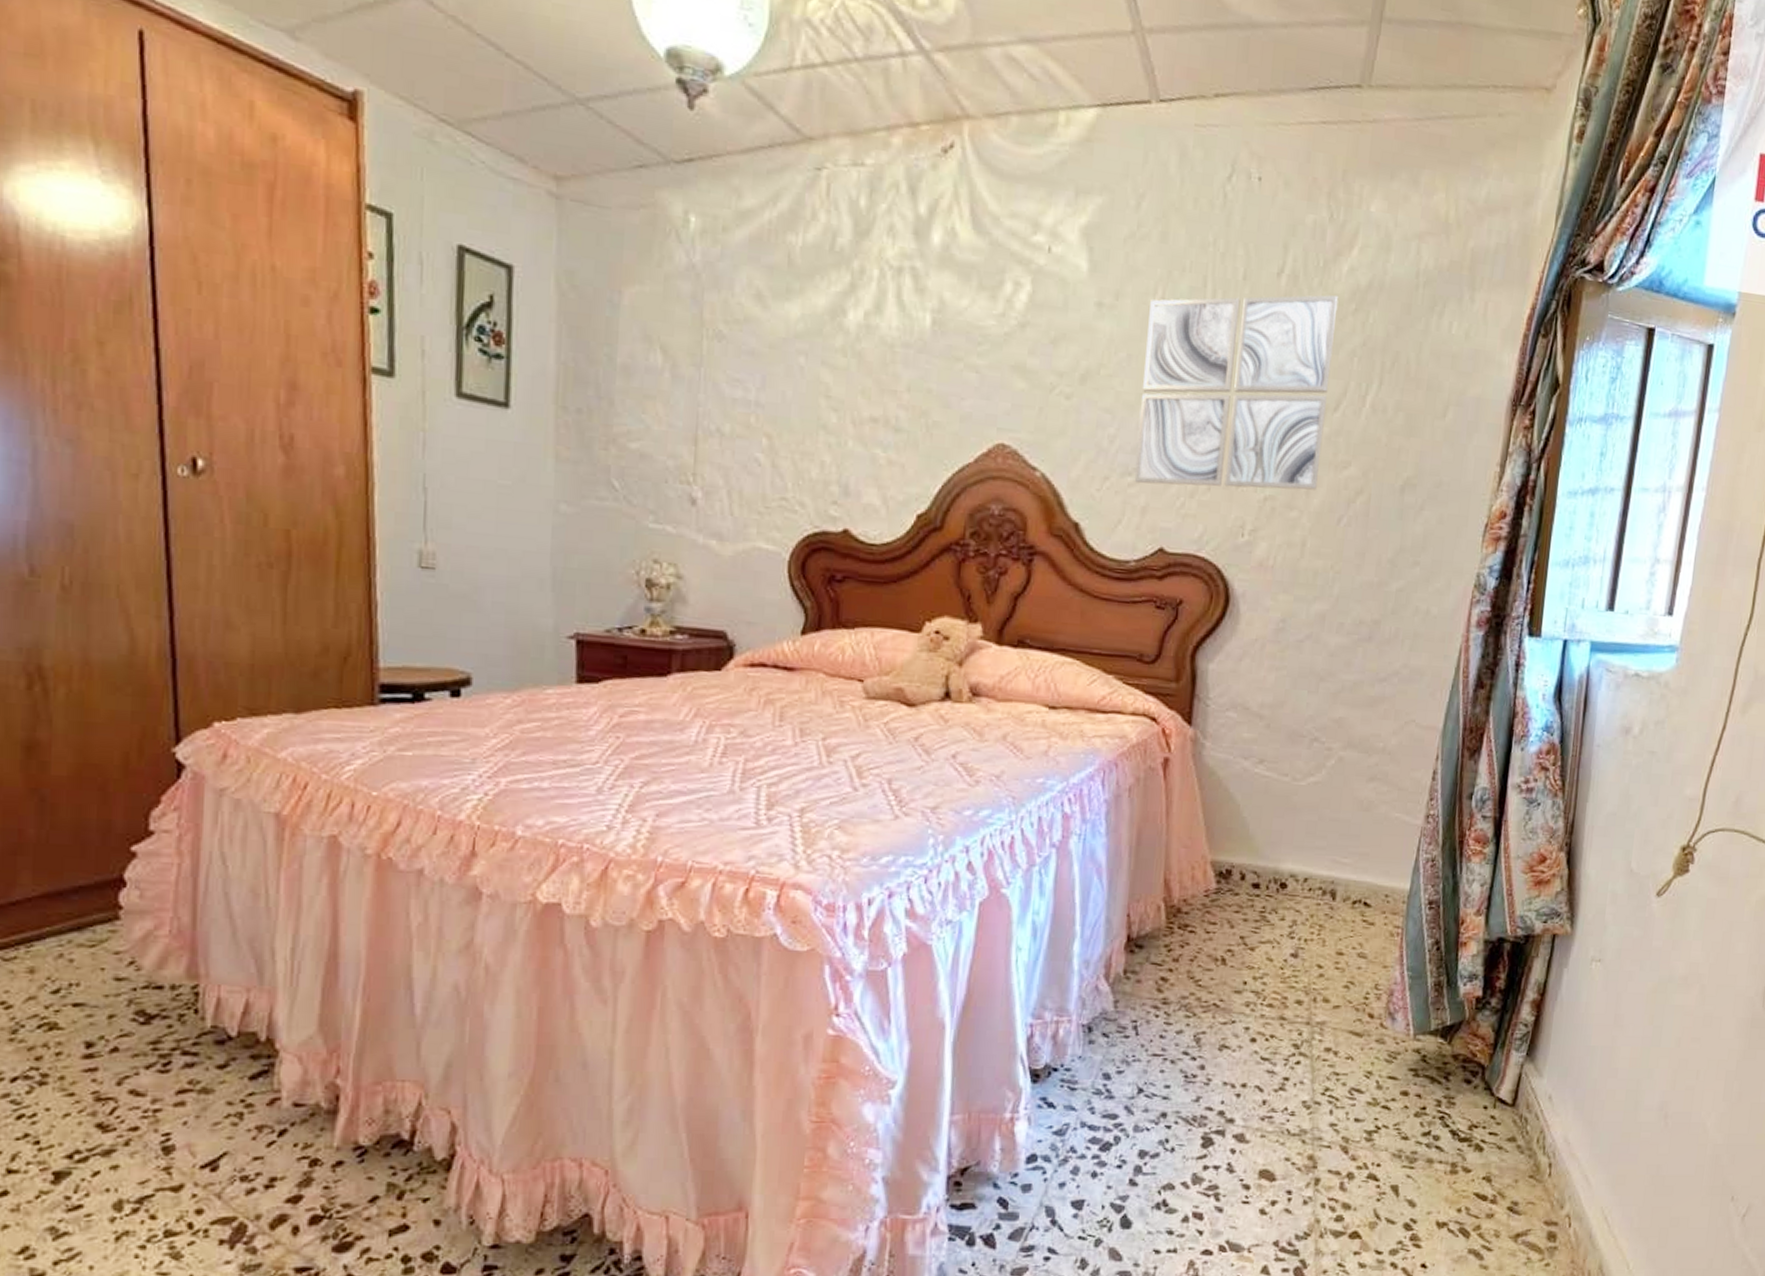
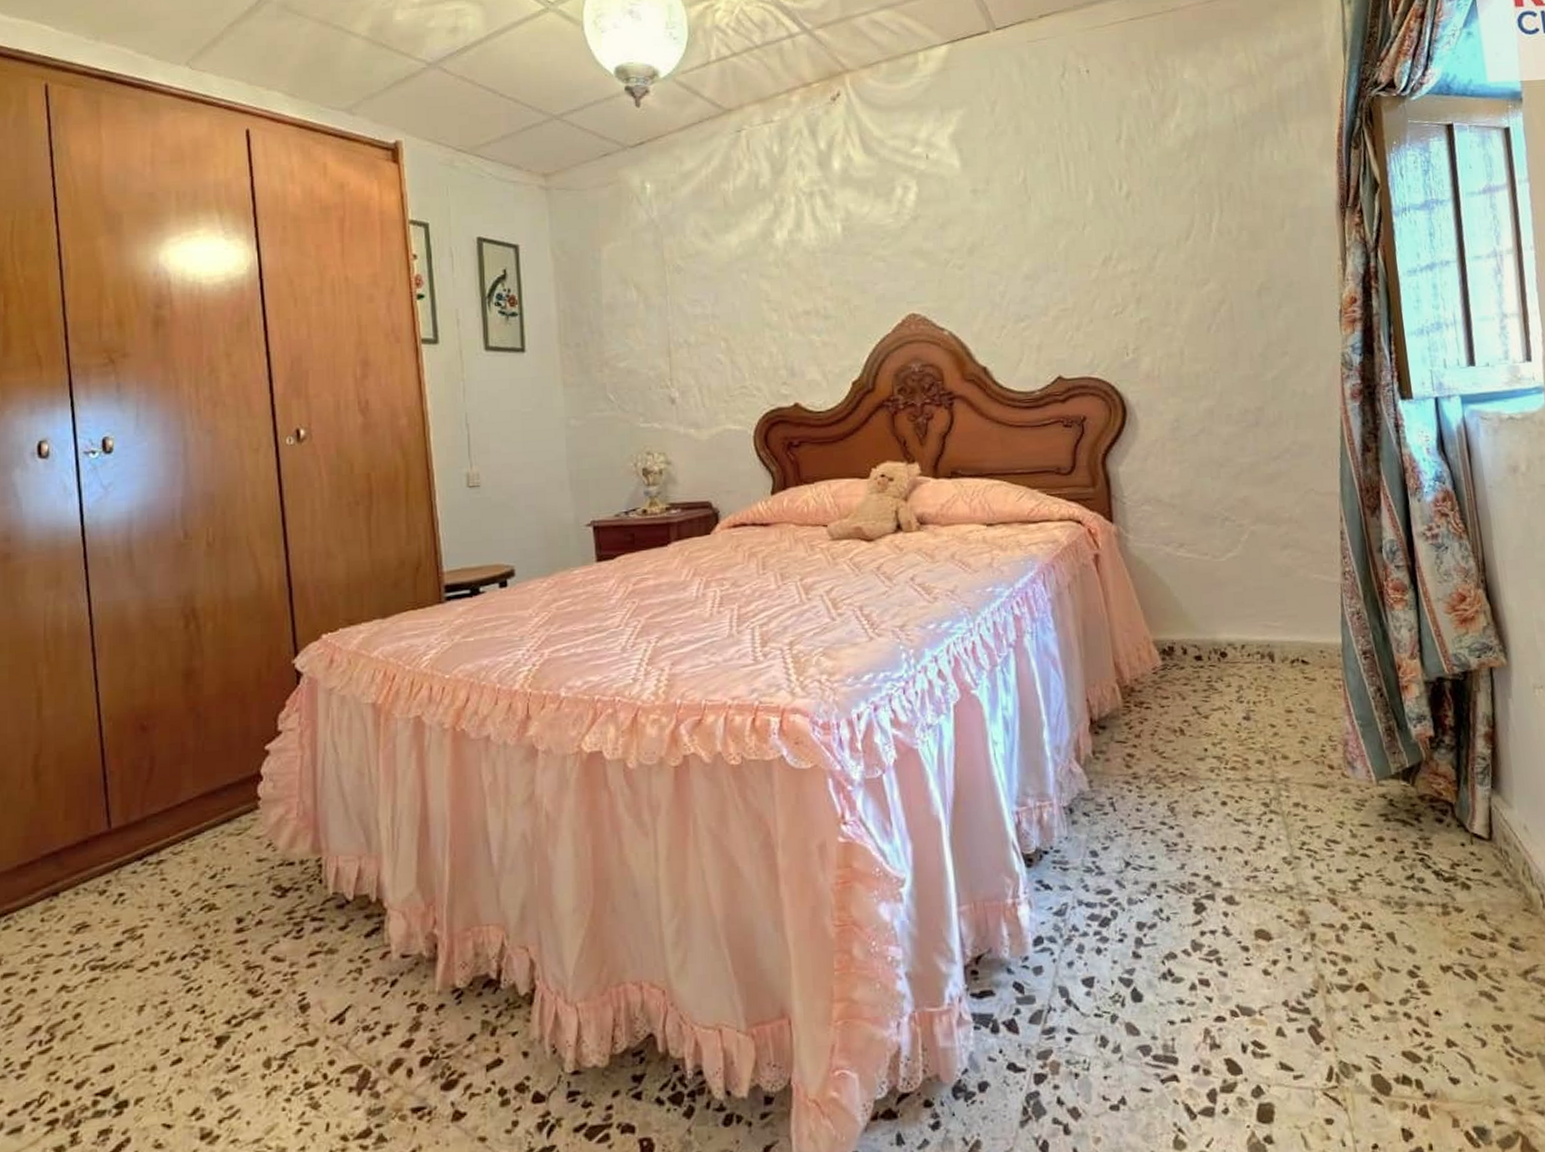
wall art: present [1134,294,1339,490] -> none [1015,148,1184,327]

